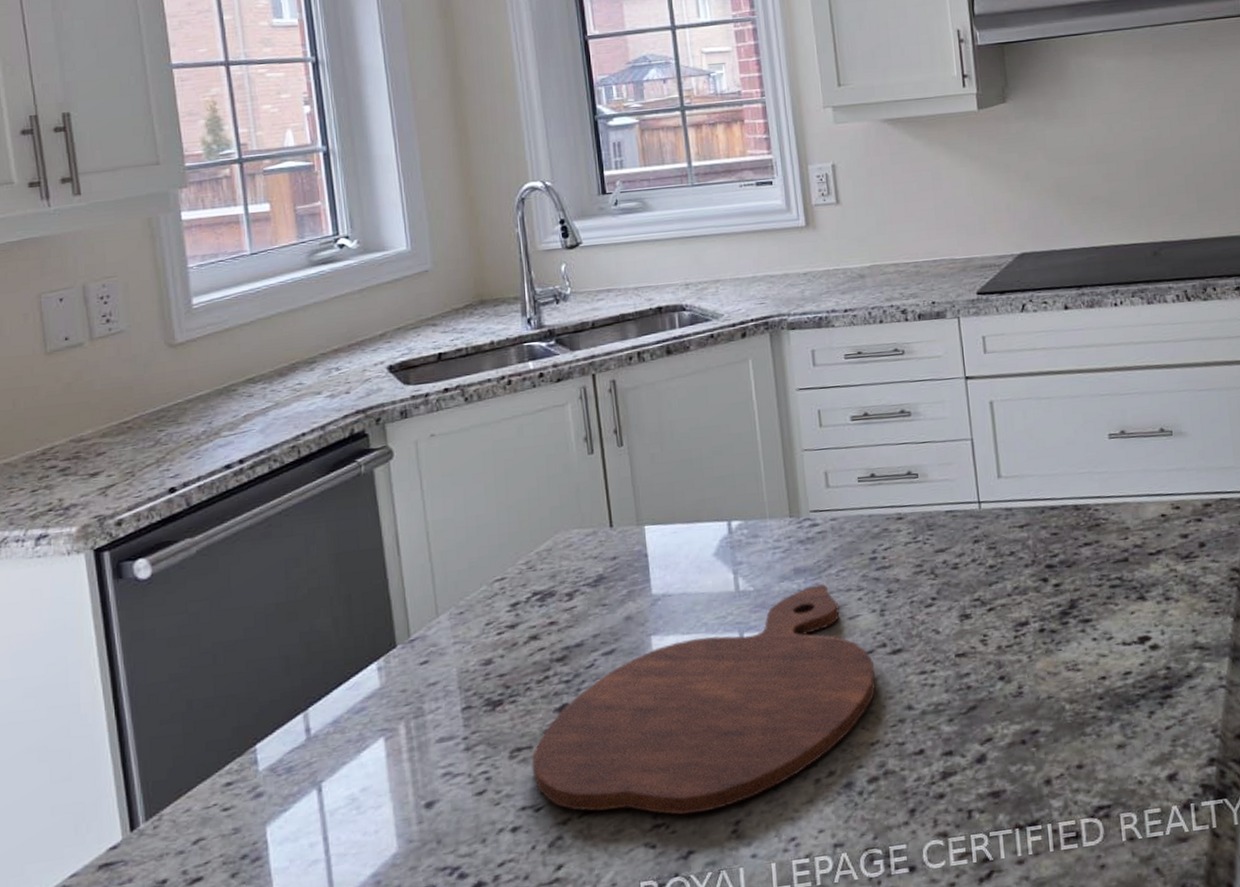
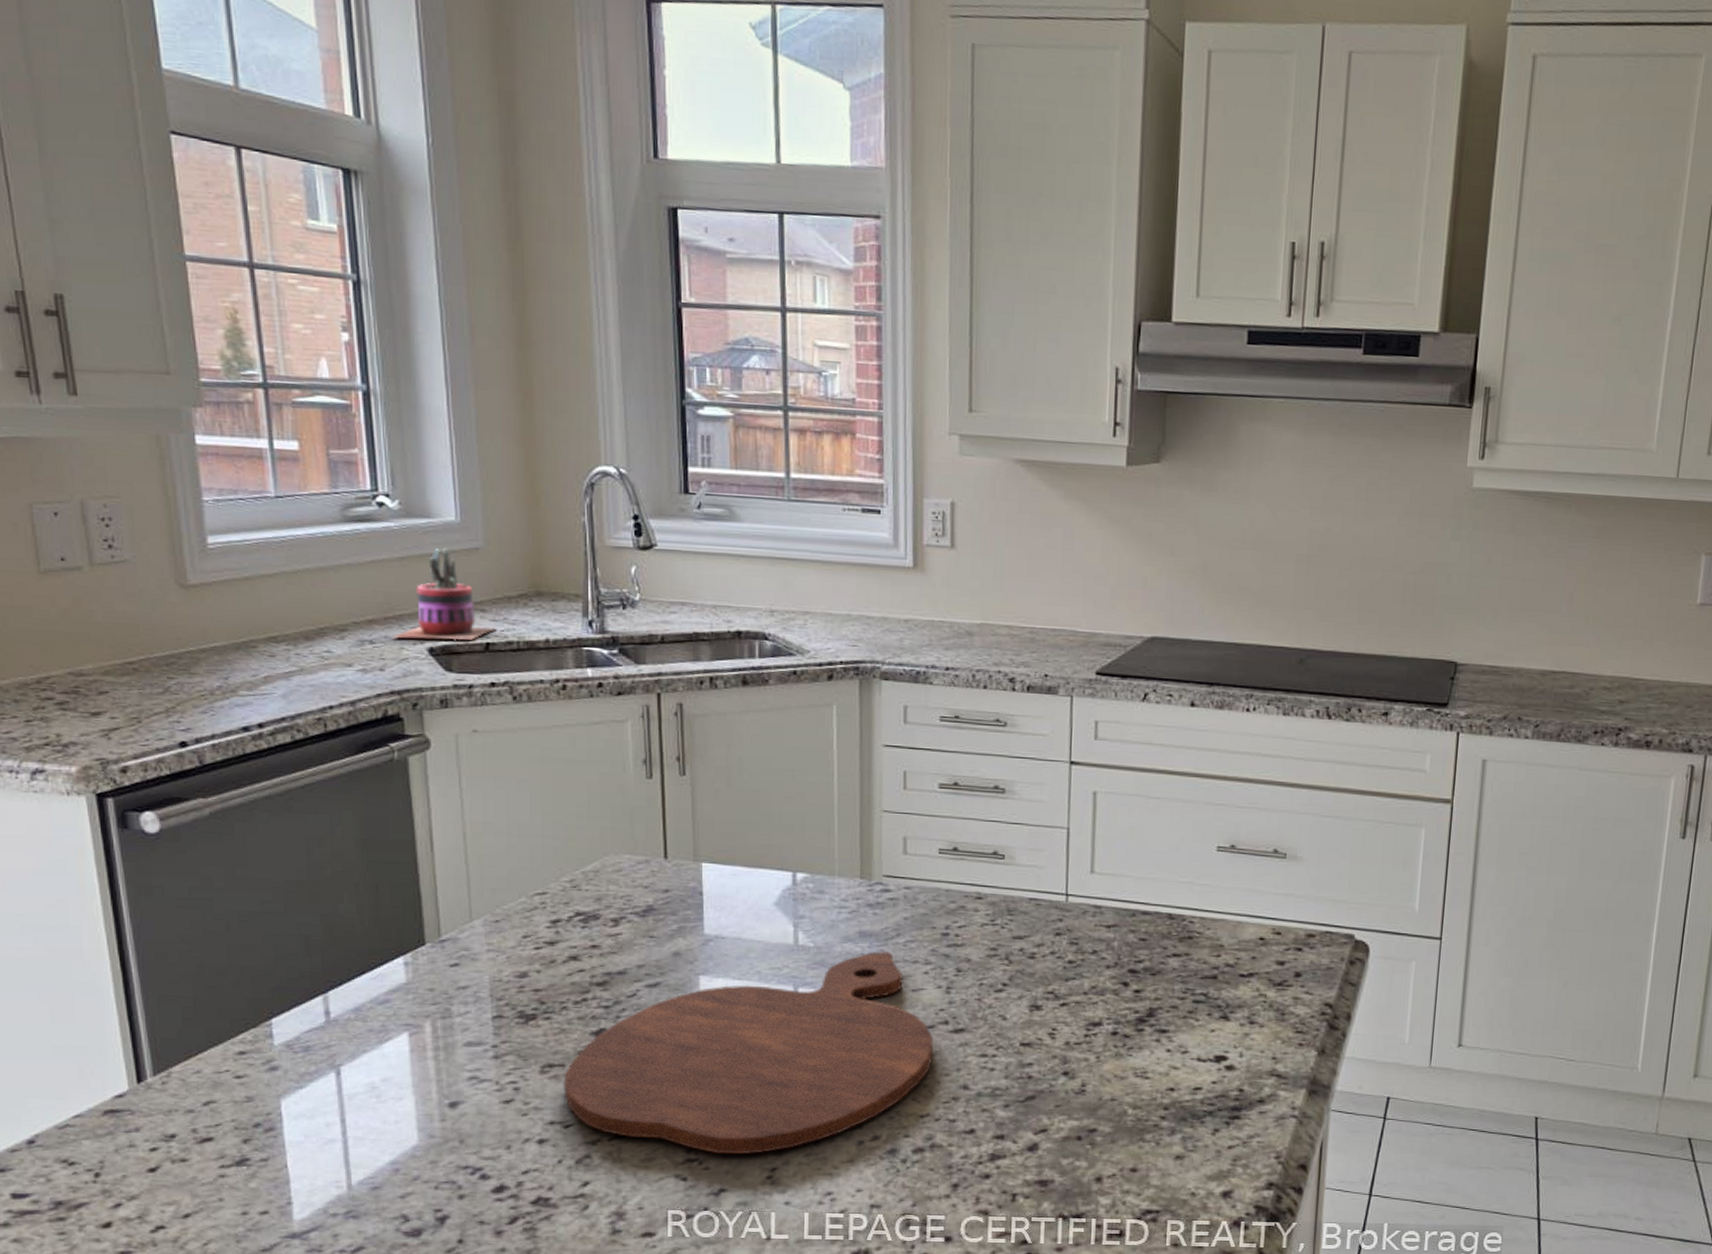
potted cactus: none [355,275,447,363] -> present [392,548,497,641]

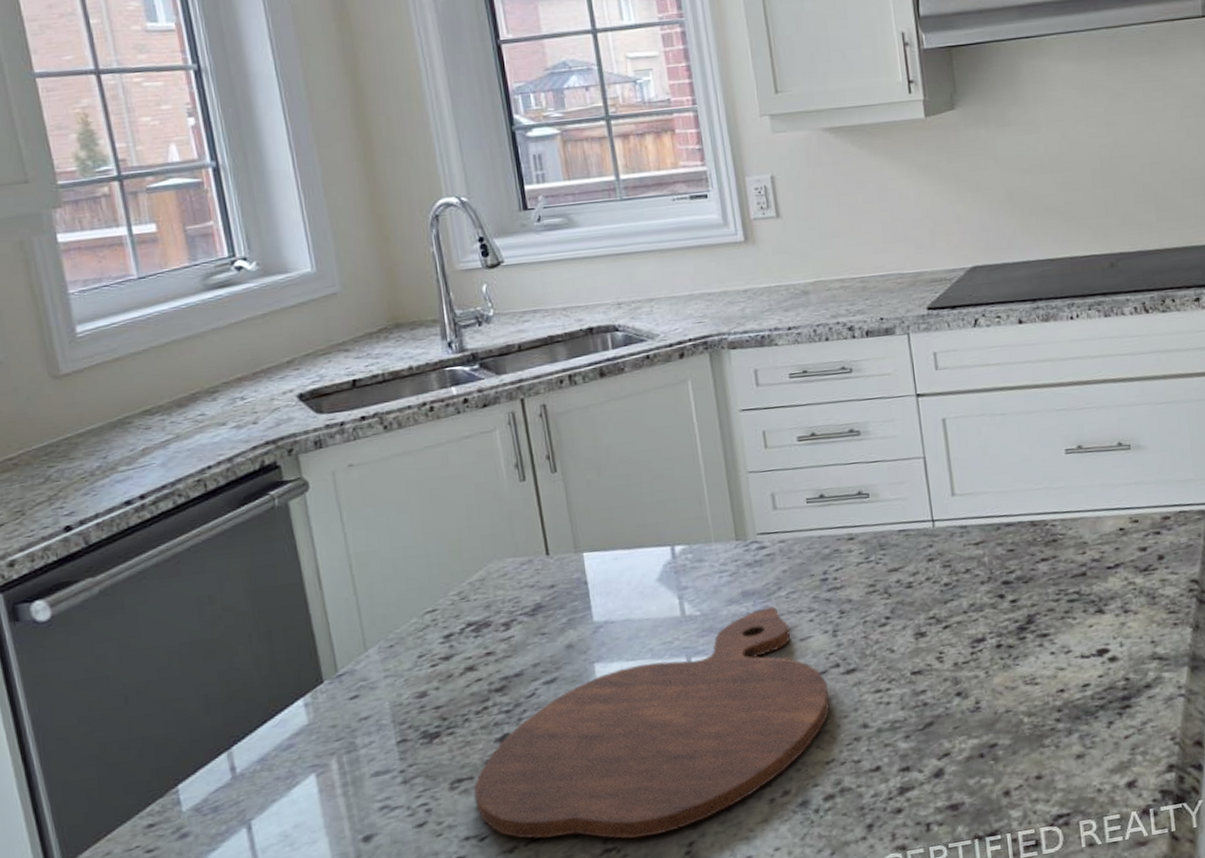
potted cactus: present [392,548,497,641] -> none [262,298,361,391]

